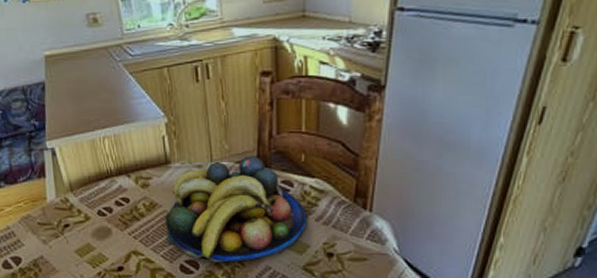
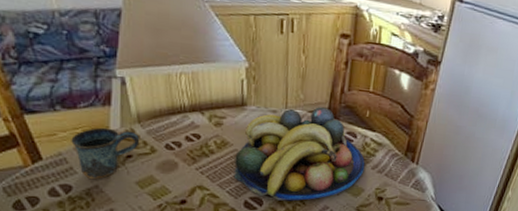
mug: none [16,199,75,251] -> present [71,127,140,180]

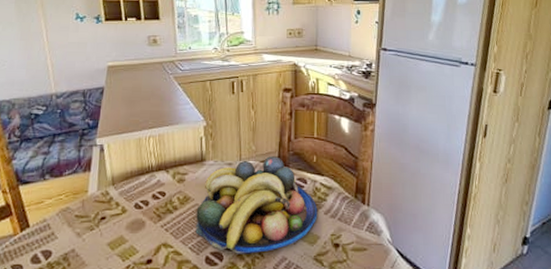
mug: present [71,127,140,180] -> none [55,192,113,244]

